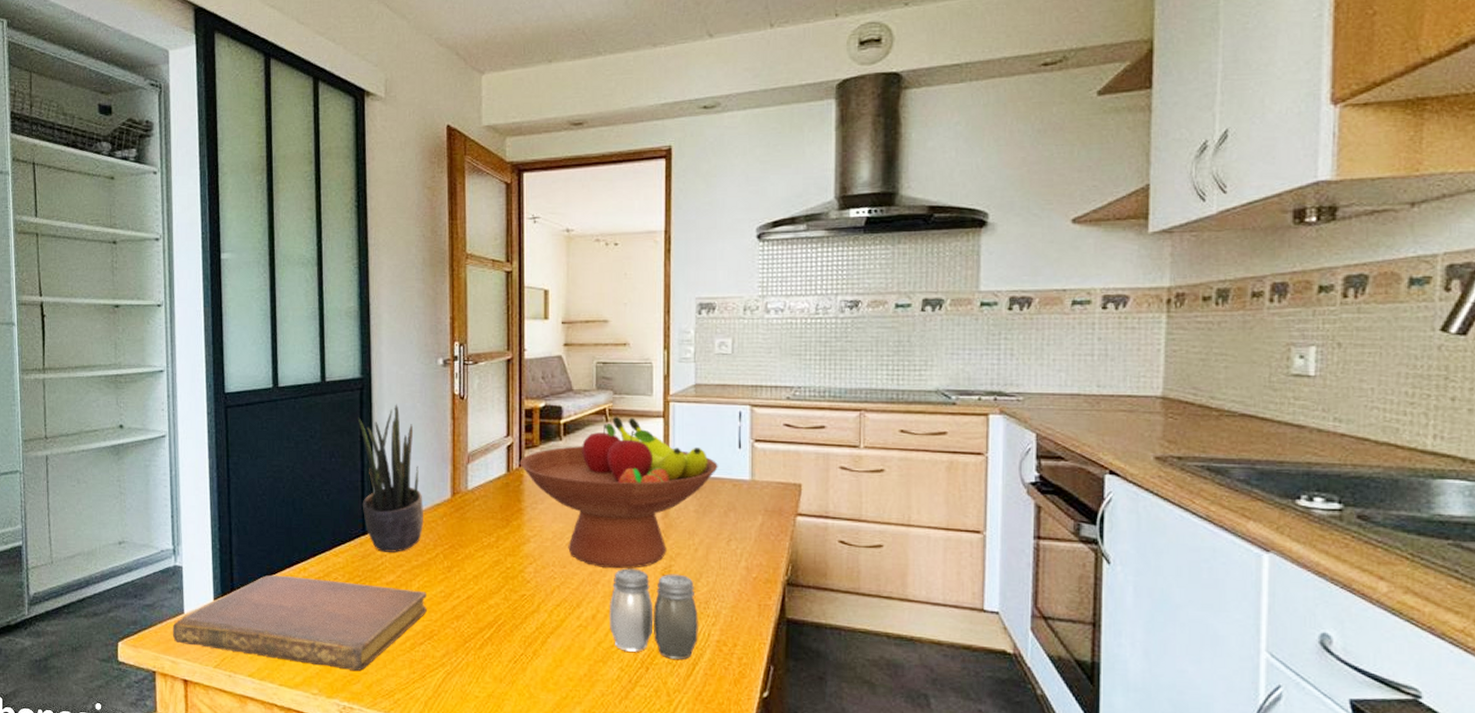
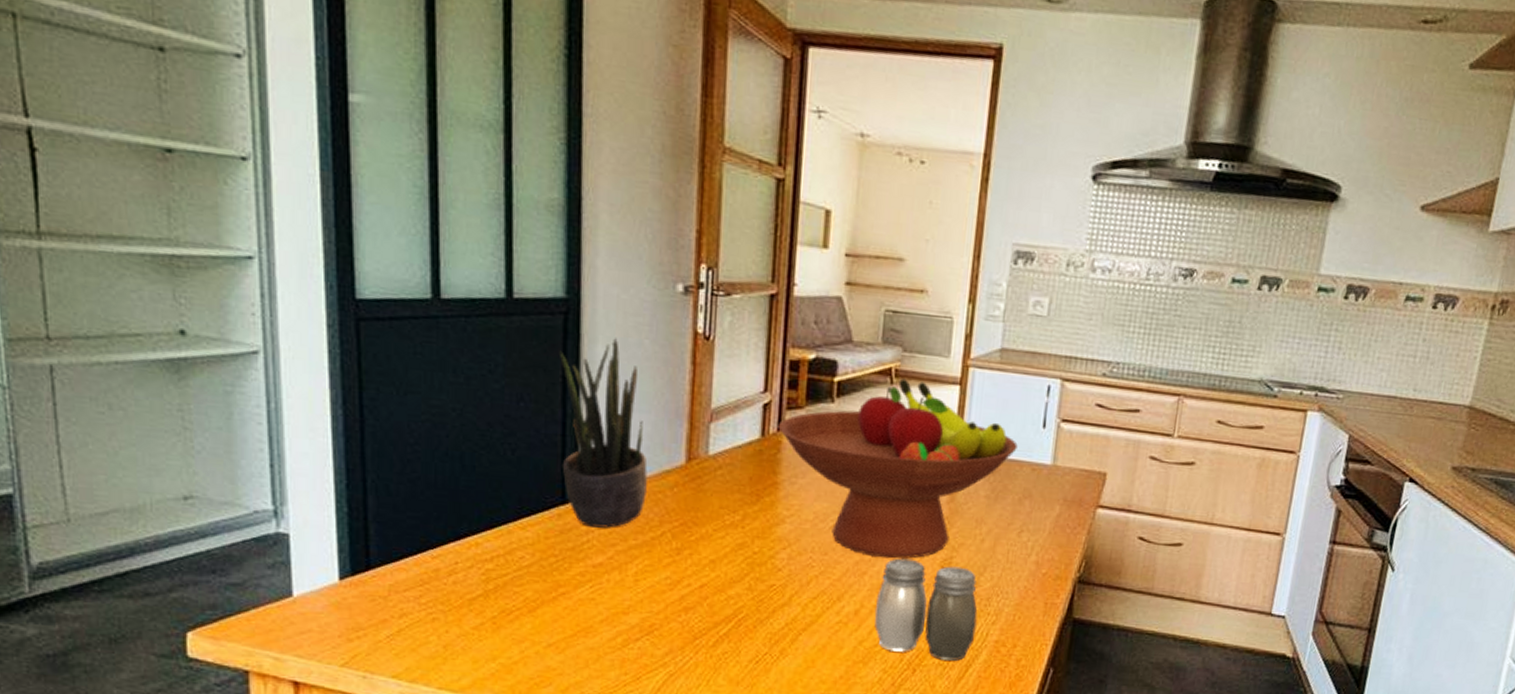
notebook: present [172,574,427,672] -> none [274,549,647,672]

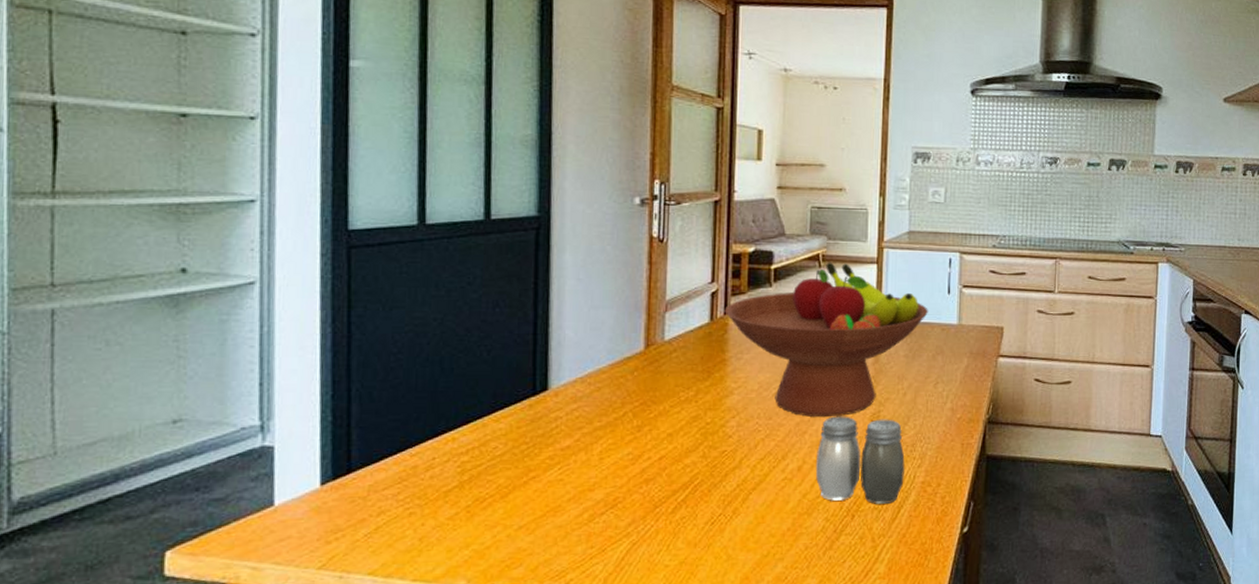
potted plant: present [558,338,648,528] -> none [531,247,610,414]

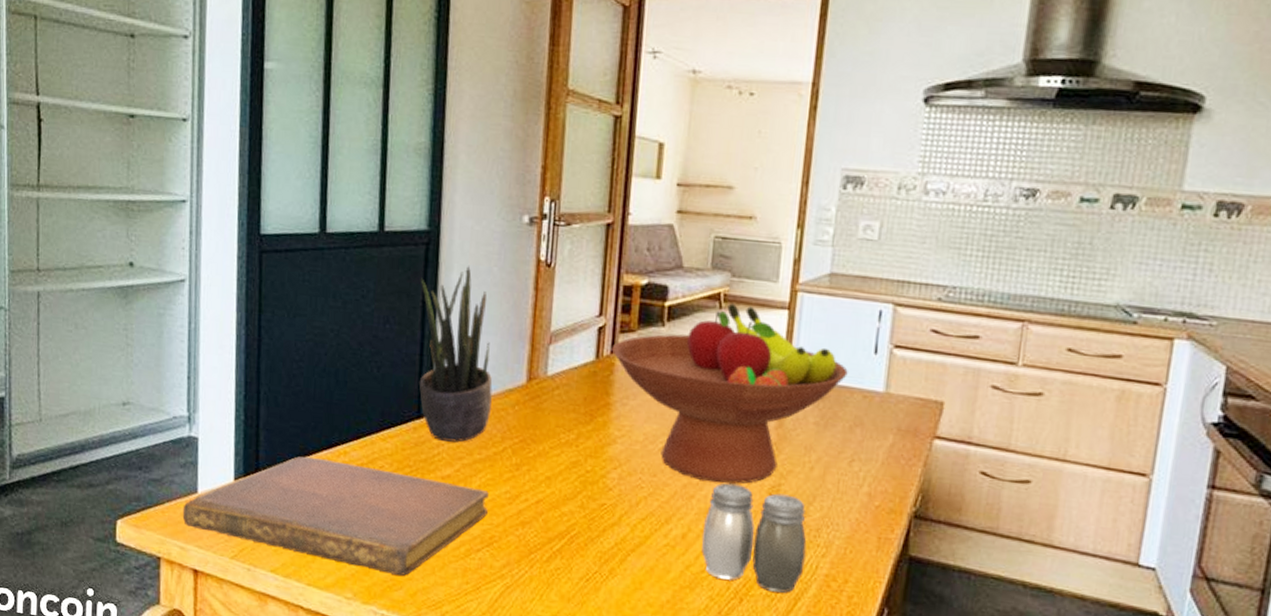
notebook: none [254,448,611,554] -> present [182,456,489,576]
potted plant: none [531,247,610,414] -> present [418,266,493,442]

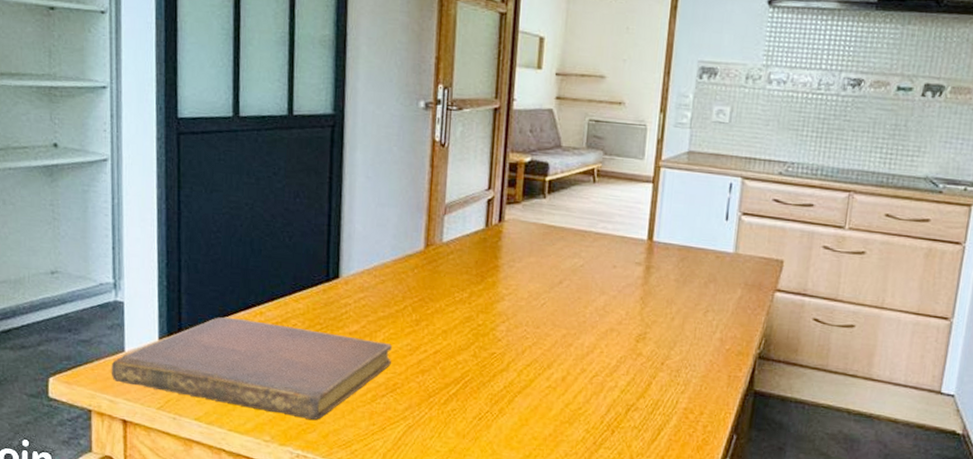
potted plant: present [418,266,493,442] -> none [327,146,394,302]
fruit bowl: present [611,303,848,484] -> none [499,177,703,333]
salt and pepper shaker: present [702,483,807,594] -> none [579,332,669,425]

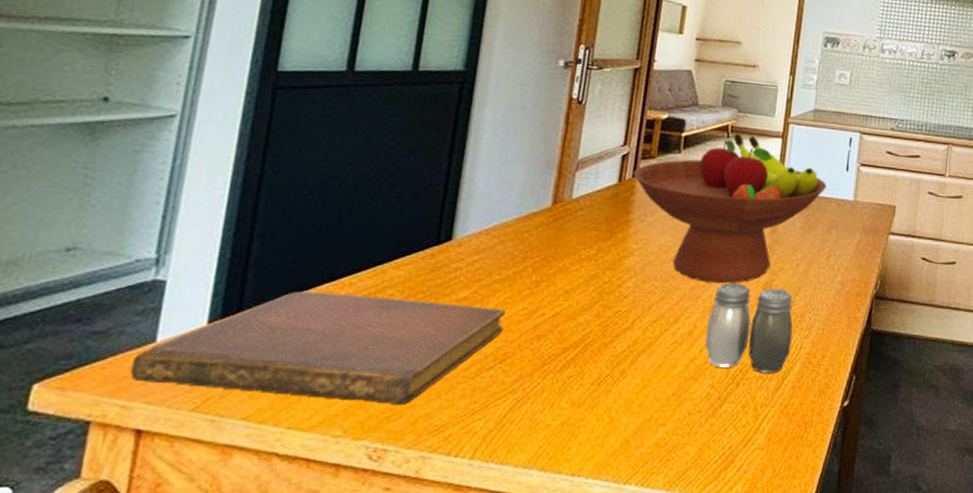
fruit bowl: none [499,177,703,333] -> present [633,133,827,284]
salt and pepper shaker: none [579,332,669,425] -> present [705,283,793,374]

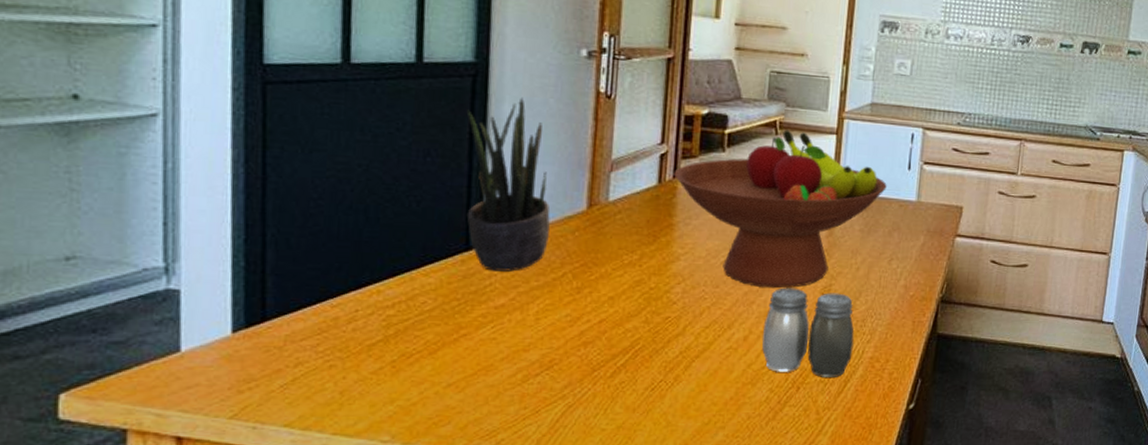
notebook: present [130,291,506,405] -> none [158,299,548,411]
potted plant: none [440,103,518,265] -> present [466,98,550,271]

